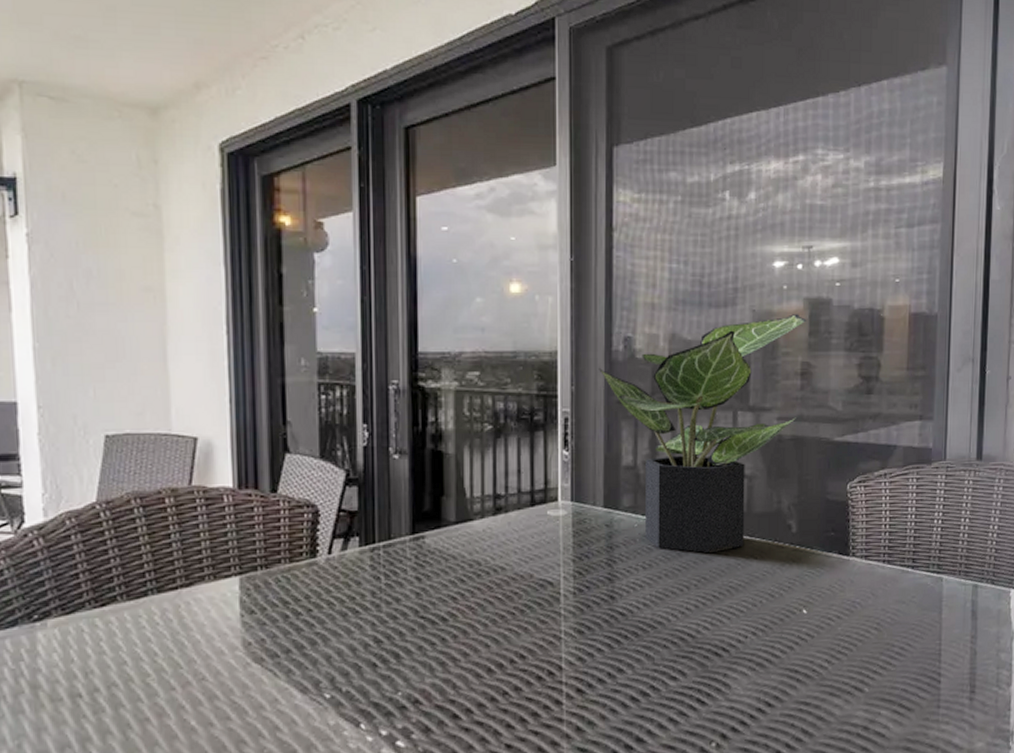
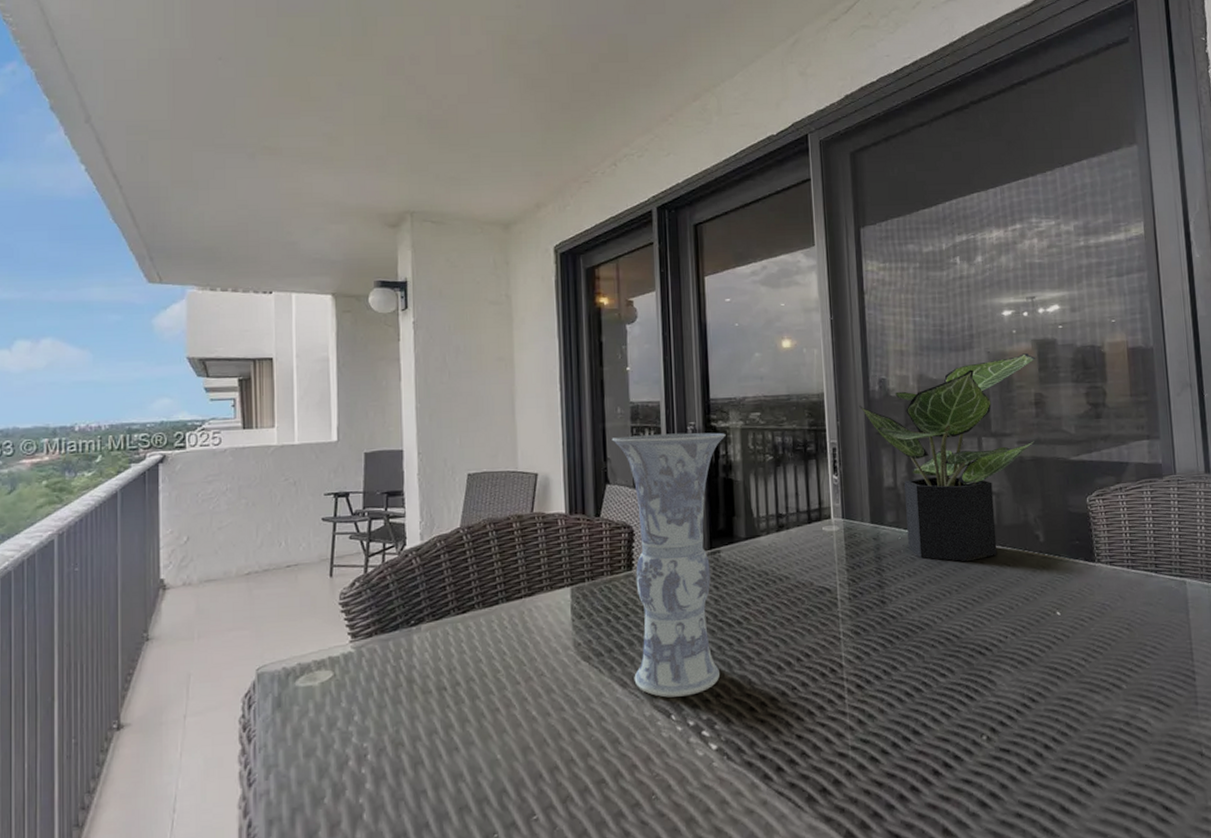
vase: none [293,393,436,705] -> present [611,432,726,698]

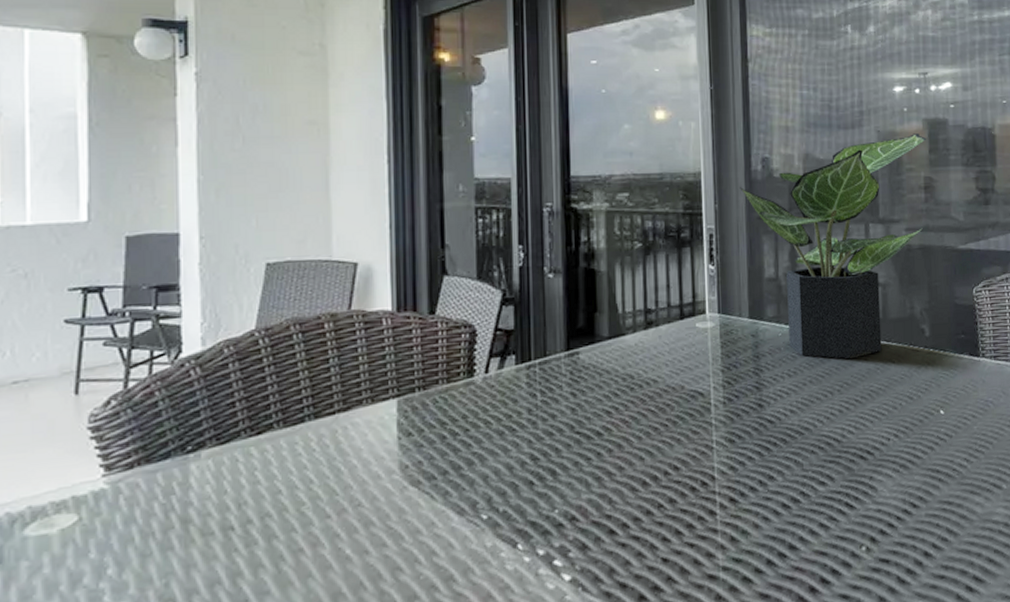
vase: present [611,432,726,698] -> none [451,215,588,525]

